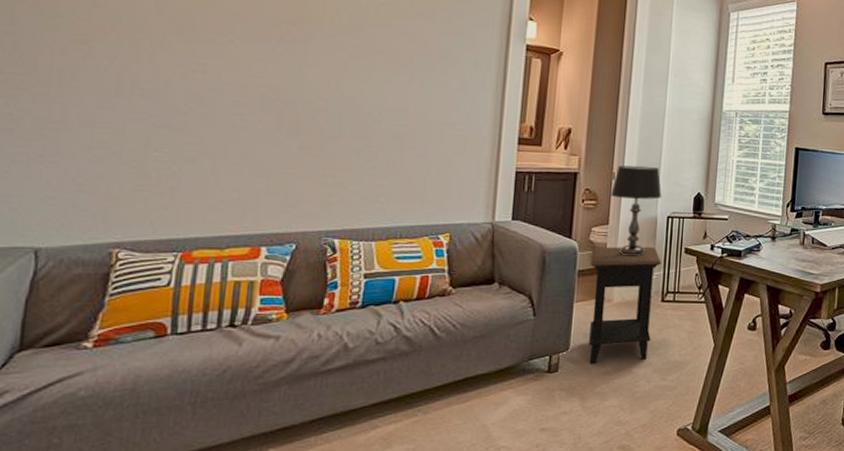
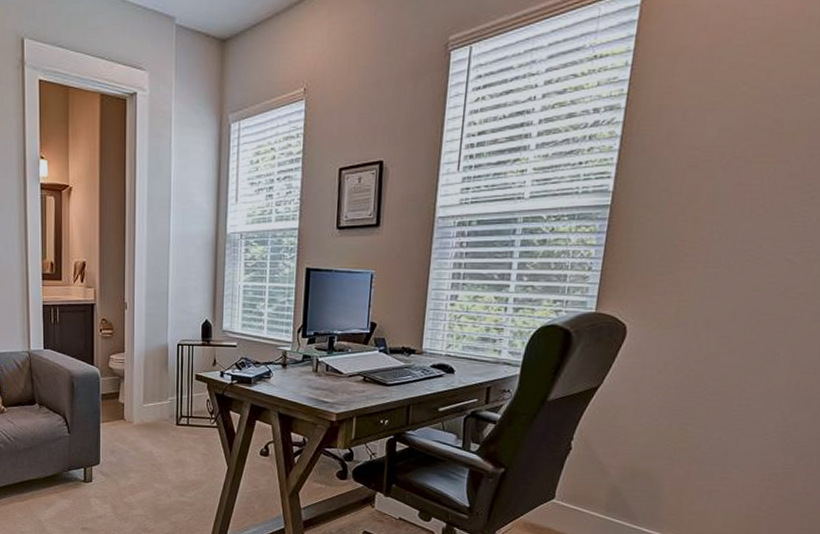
side table: present [589,246,662,364] -> none [111,373,175,478]
table lamp: present [611,165,662,256] -> none [125,294,171,382]

